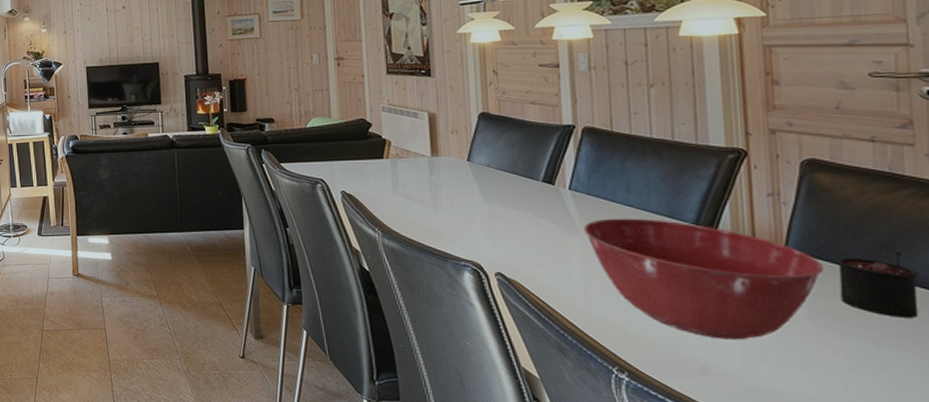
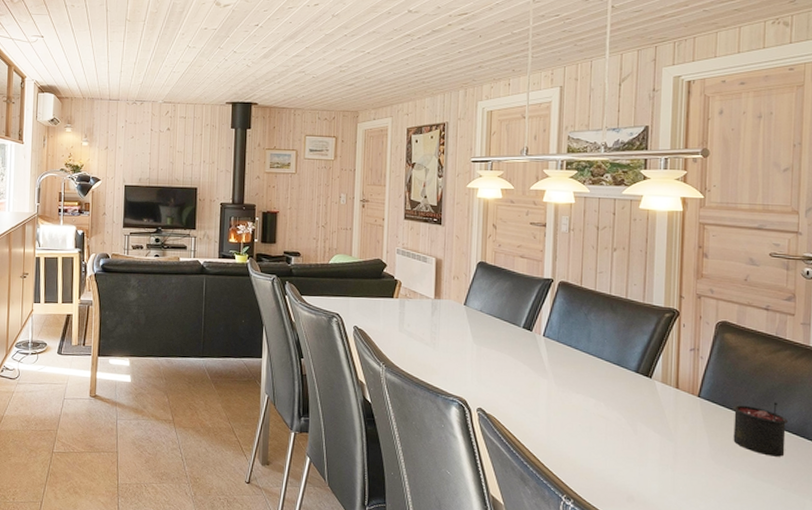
mixing bowl: present [583,218,825,340] -> none [551,363,725,473]

